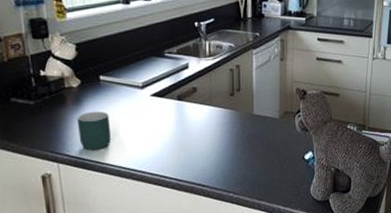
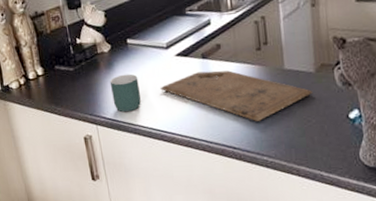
cutting board: none [132,112,277,161] -> present [160,70,314,121]

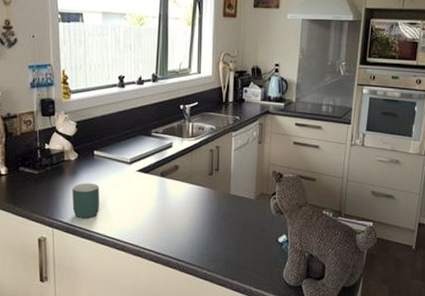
cutting board: present [160,70,314,121] -> none [119,188,252,238]

